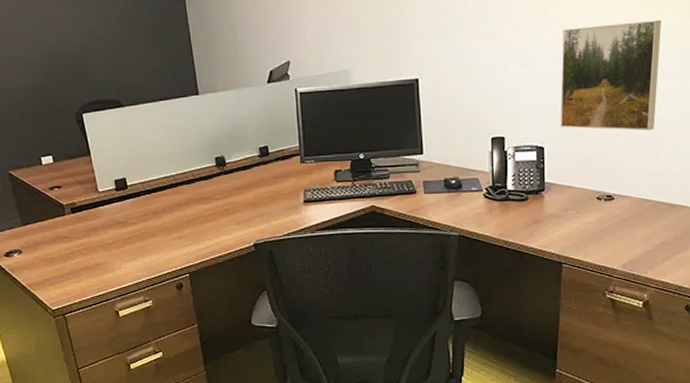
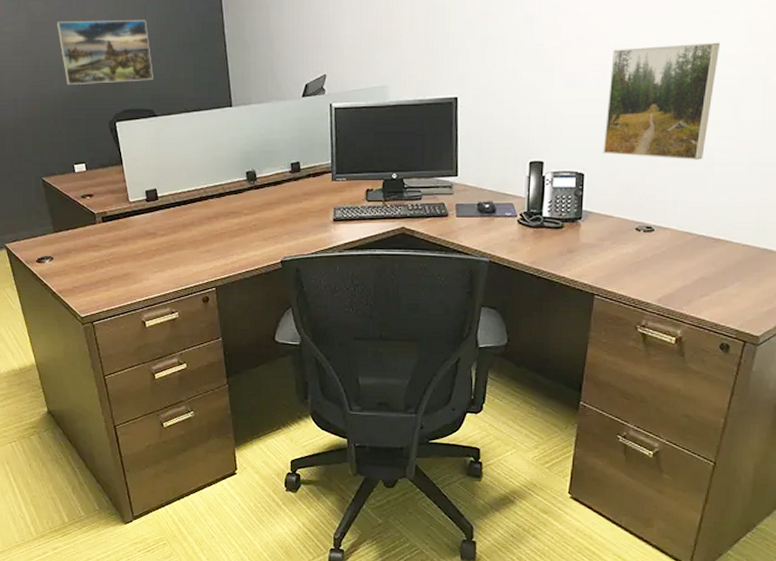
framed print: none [20,13,119,78] -> present [57,20,153,84]

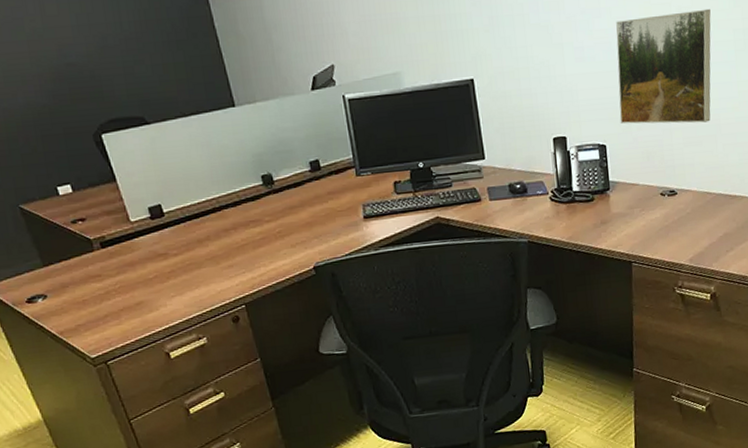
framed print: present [57,20,153,84] -> none [11,17,139,96]

